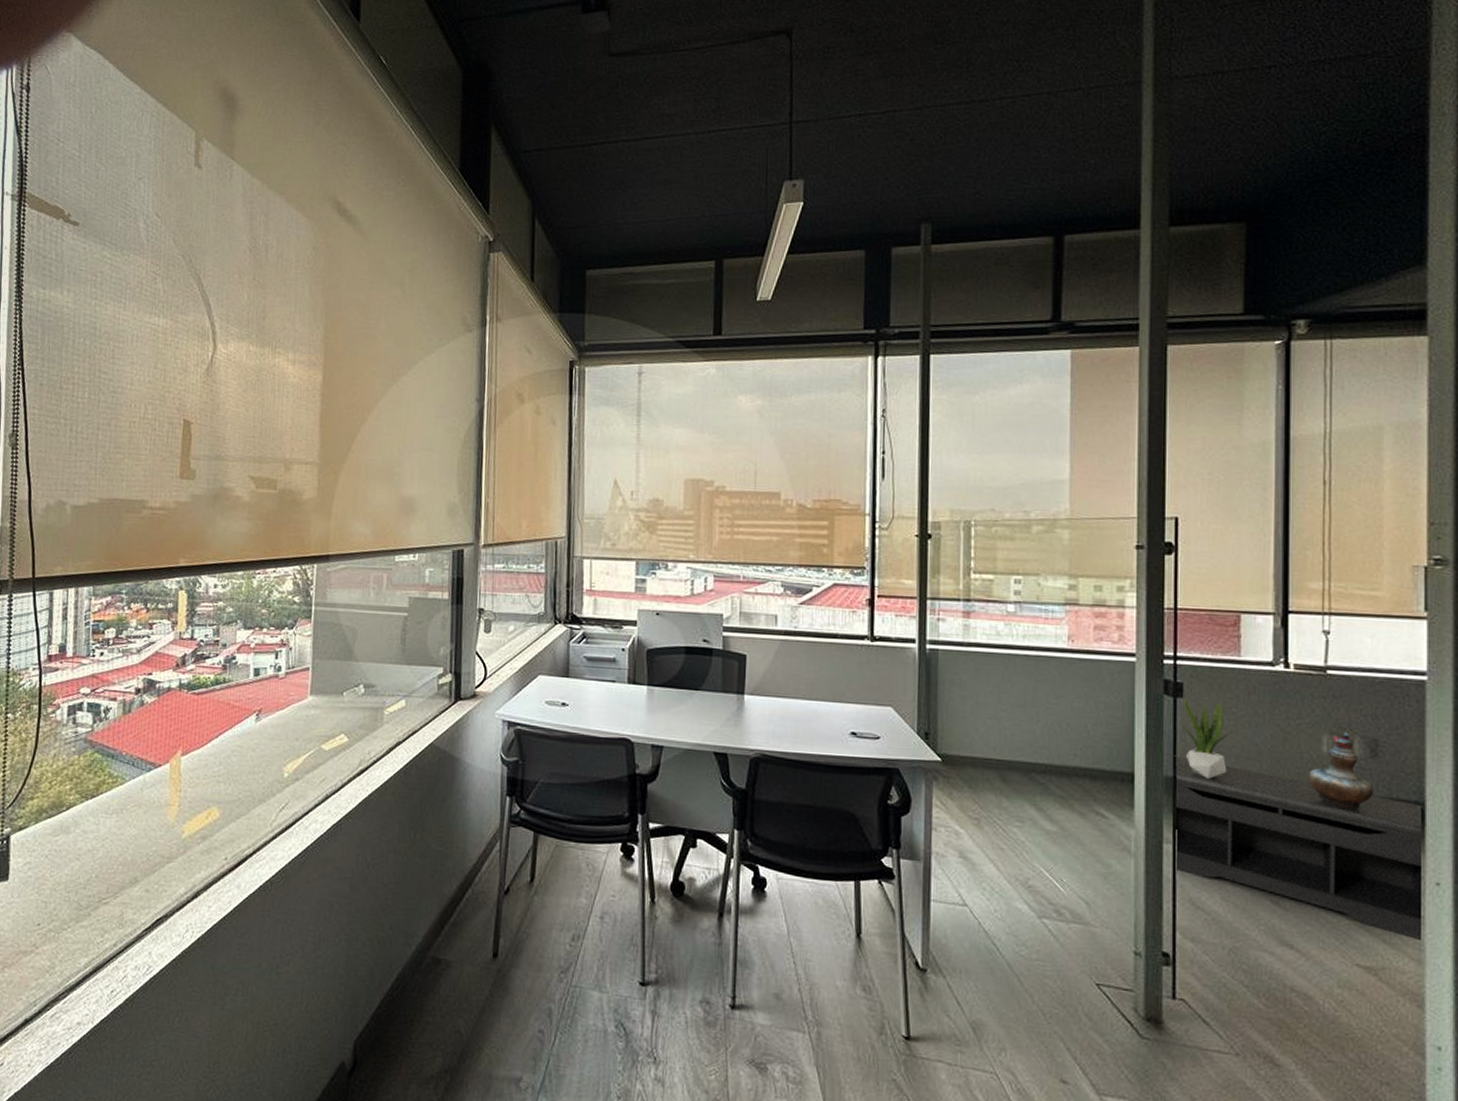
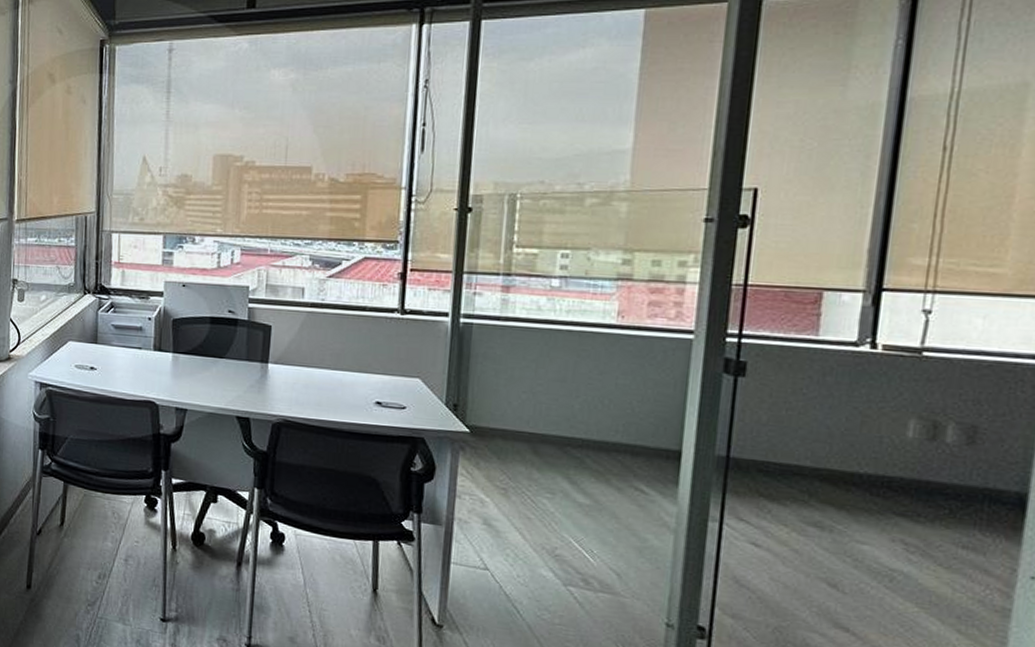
bench: present [1174,755,1424,941] -> none [721,435,1027,634]
potted plant: present [1179,697,1231,779] -> none [738,376,799,460]
decorative vase: present [1308,732,1374,809] -> none [886,417,966,497]

